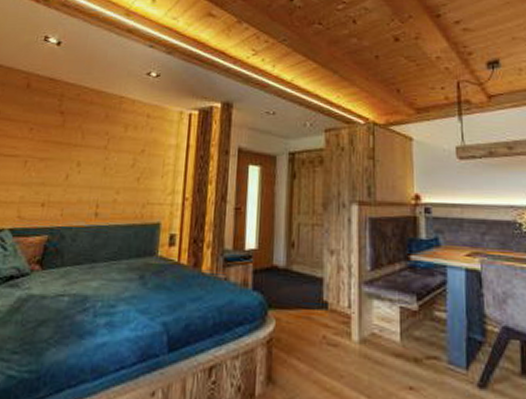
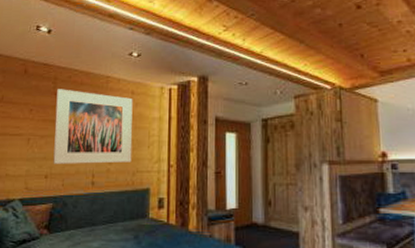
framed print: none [52,107,148,193] -> present [53,89,133,164]

